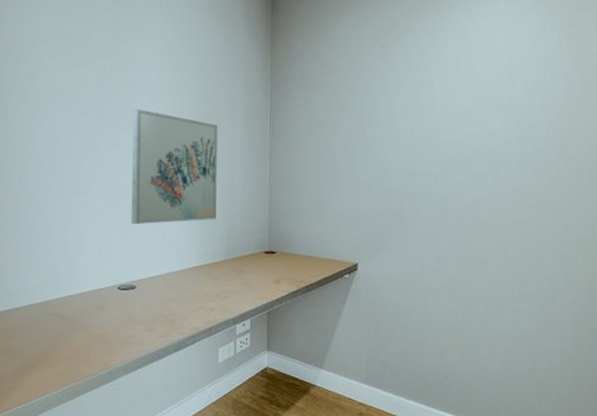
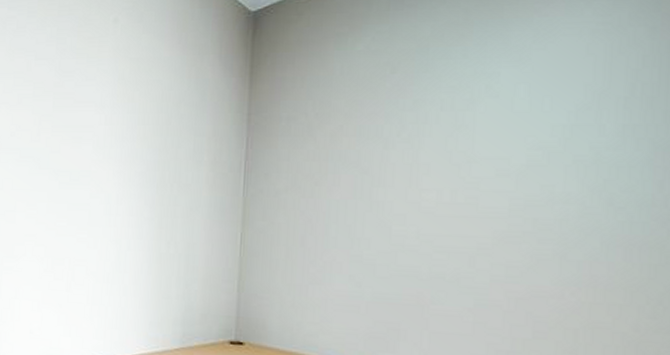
wall art: present [131,108,217,225] -> none [68,158,177,298]

